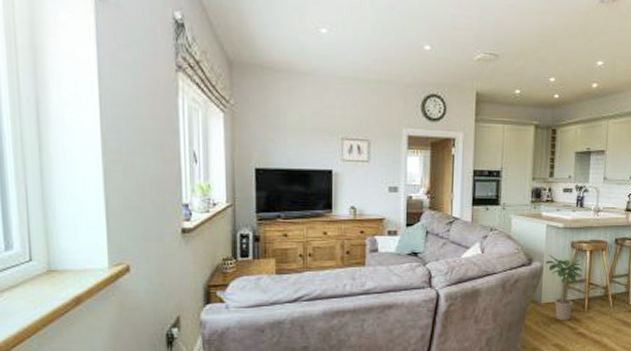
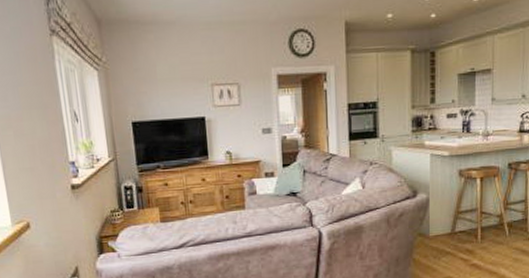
potted plant: present [545,255,583,321] -> none [431,185,473,253]

